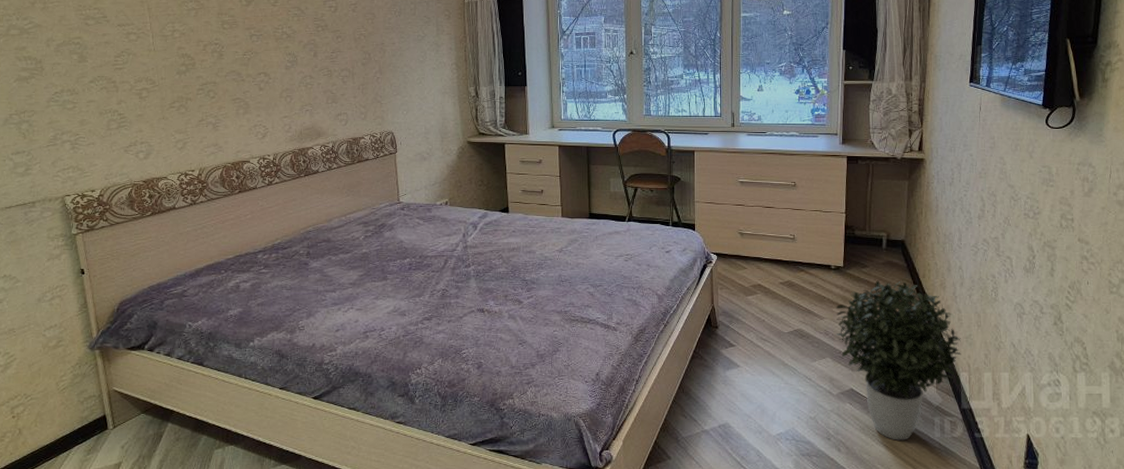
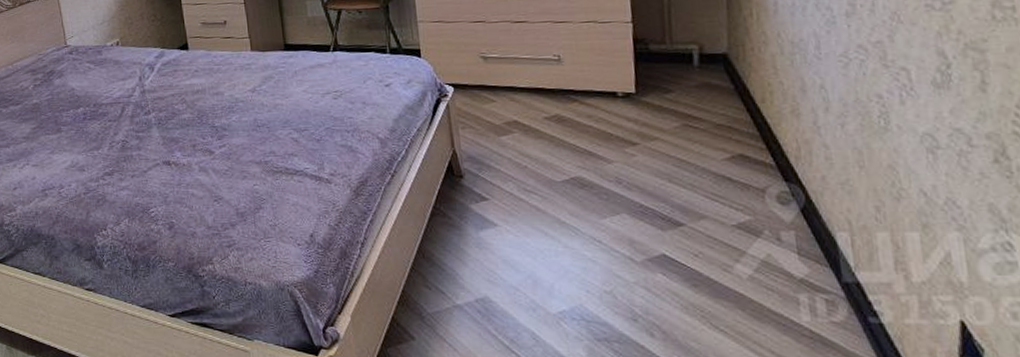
potted plant: present [835,280,961,441] -> none [628,109,835,325]

